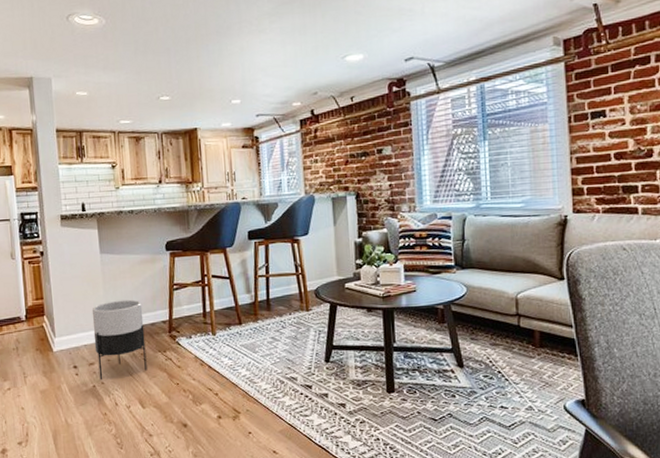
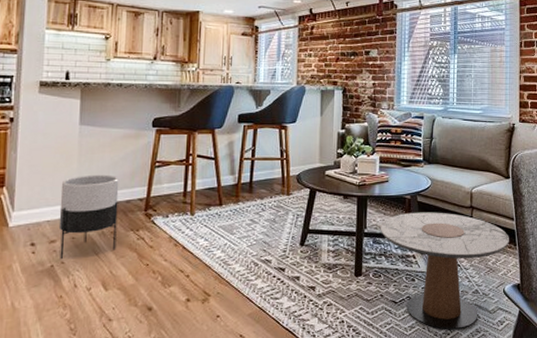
side table: none [410,322,568,449] -> present [380,212,509,329]

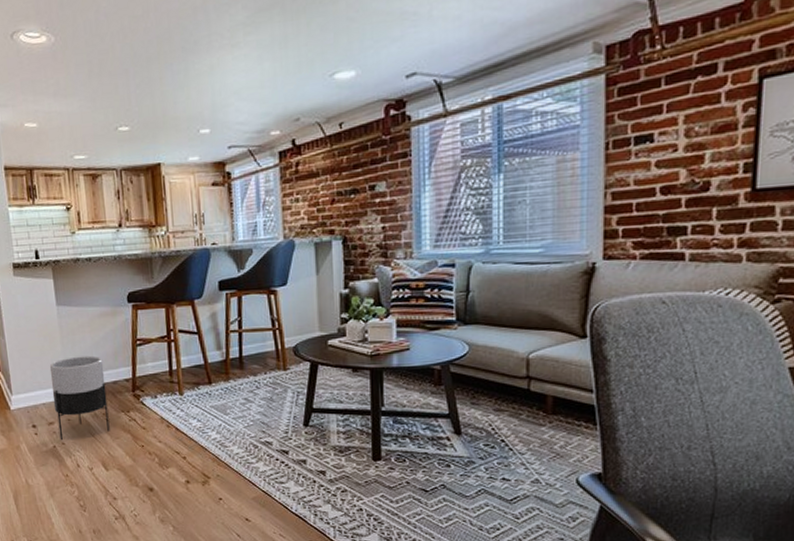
side table: present [380,212,509,329] -> none [401,384,586,523]

